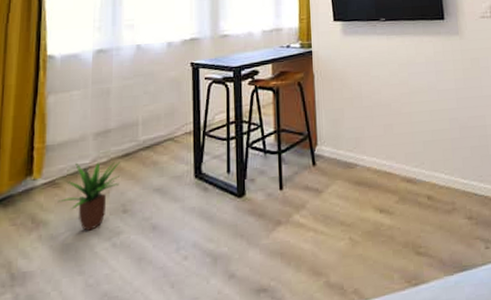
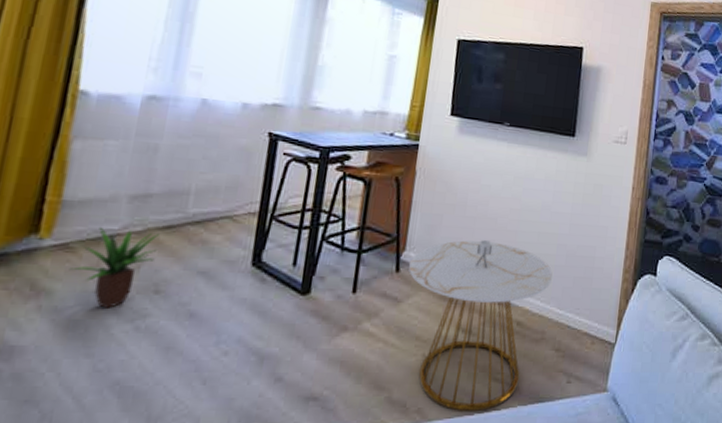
side table: none [323,125,451,288] -> present [409,240,553,413]

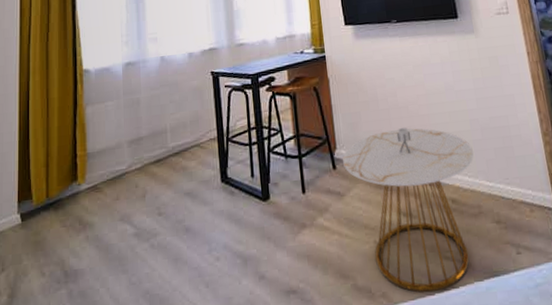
potted plant: present [68,226,159,308] -> none [100,167,154,232]

